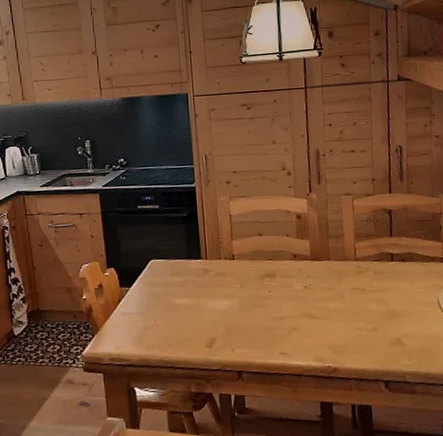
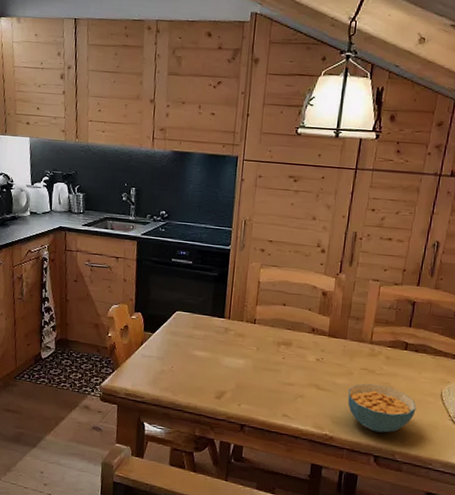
cereal bowl: none [342,302,417,355] -> present [347,383,416,433]

